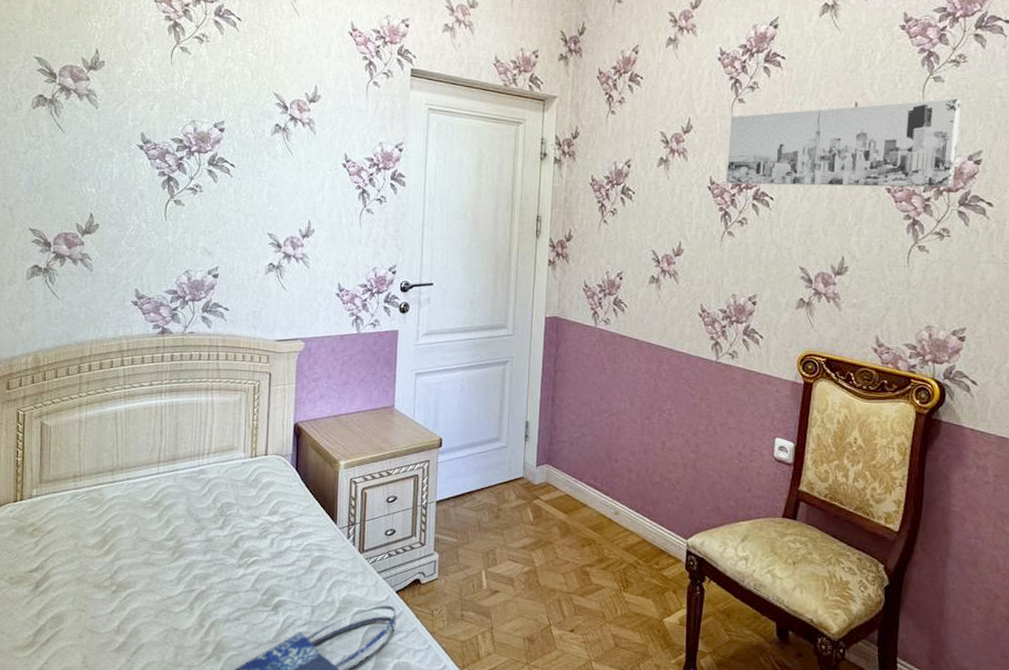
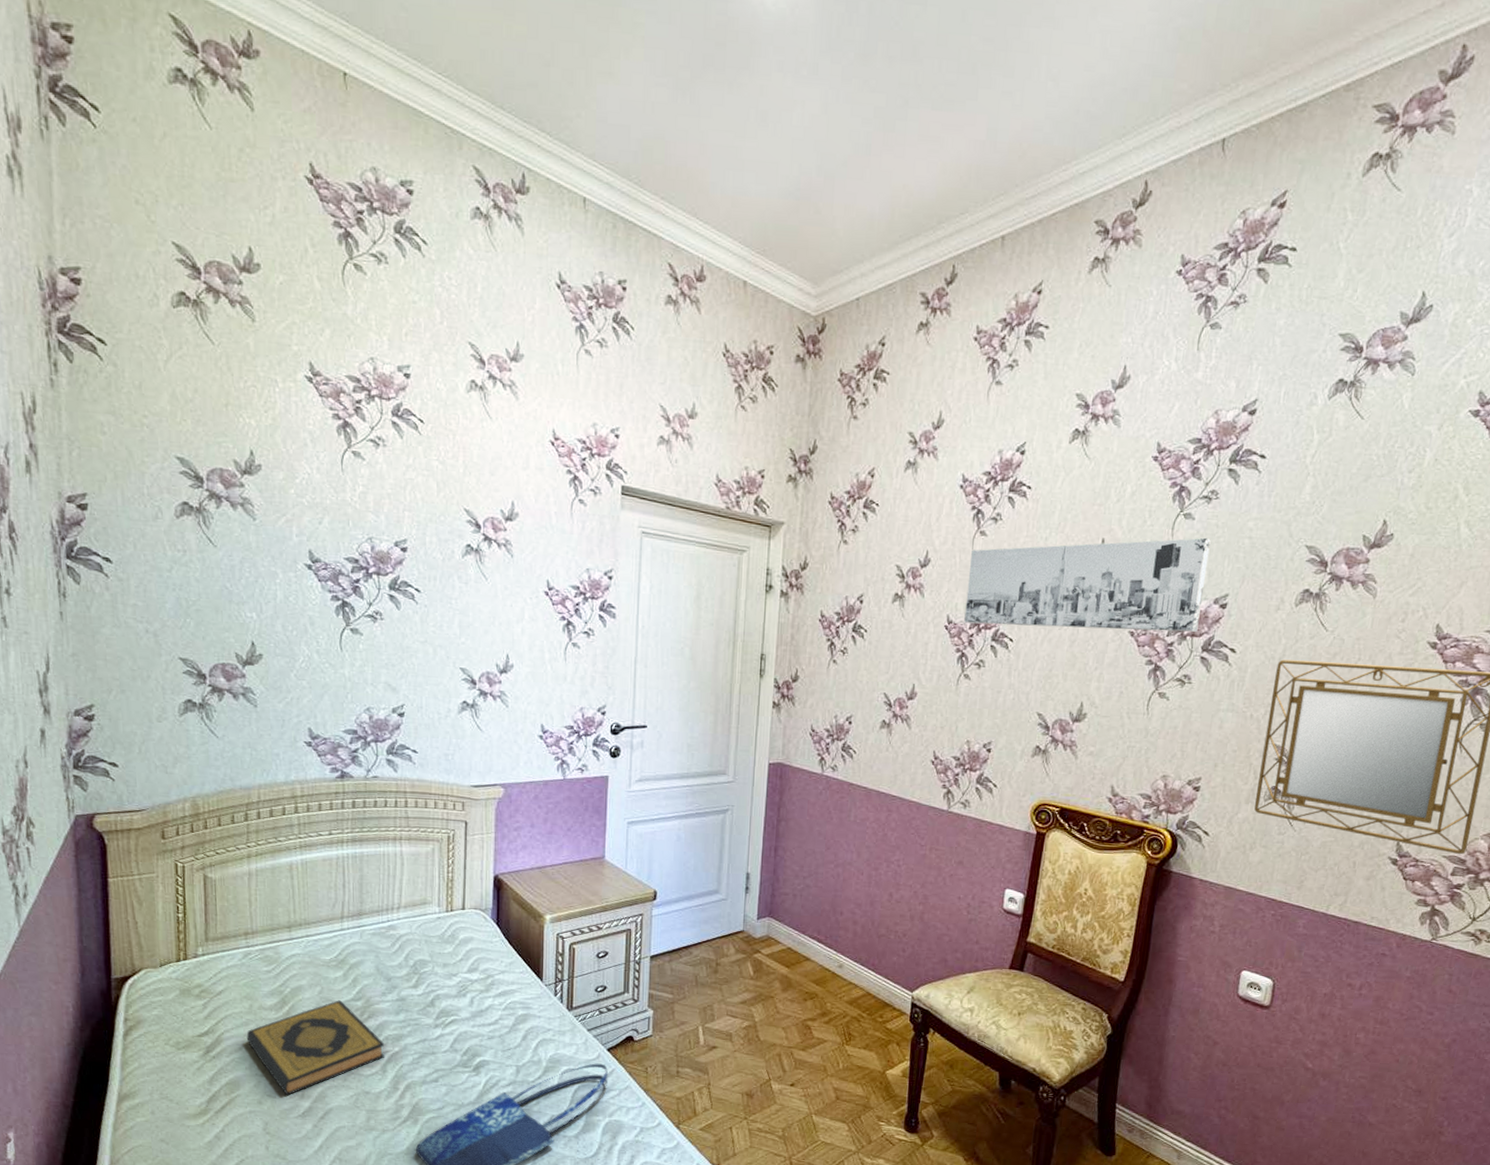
hardback book: none [71,540,193,630] -> present [246,1000,385,1095]

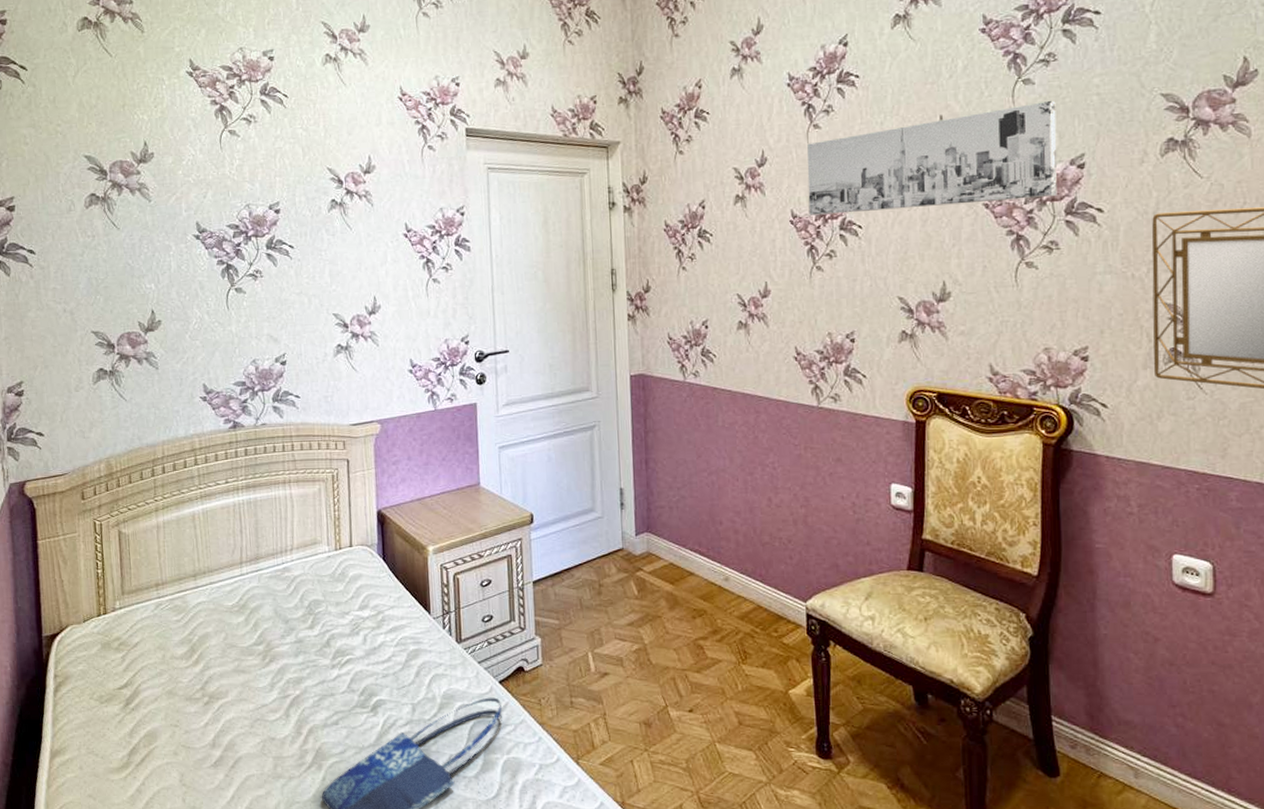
hardback book: present [246,1000,385,1095] -> none [161,645,287,744]

